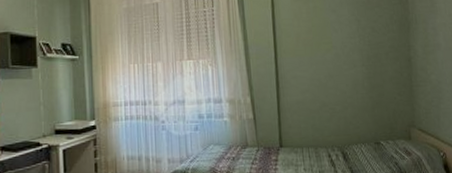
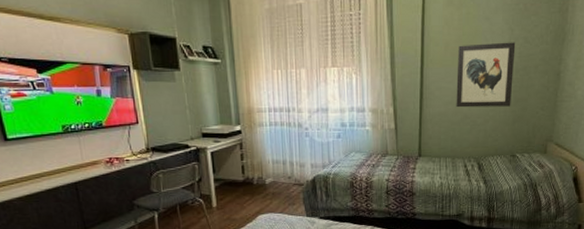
wall art: none [309,31,368,96] -> present [456,42,516,108]

